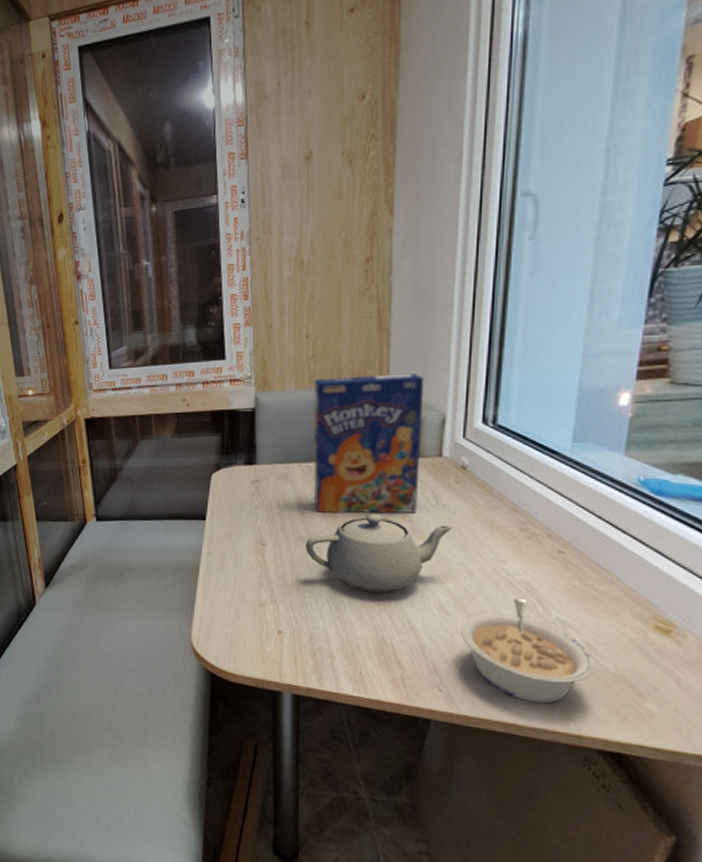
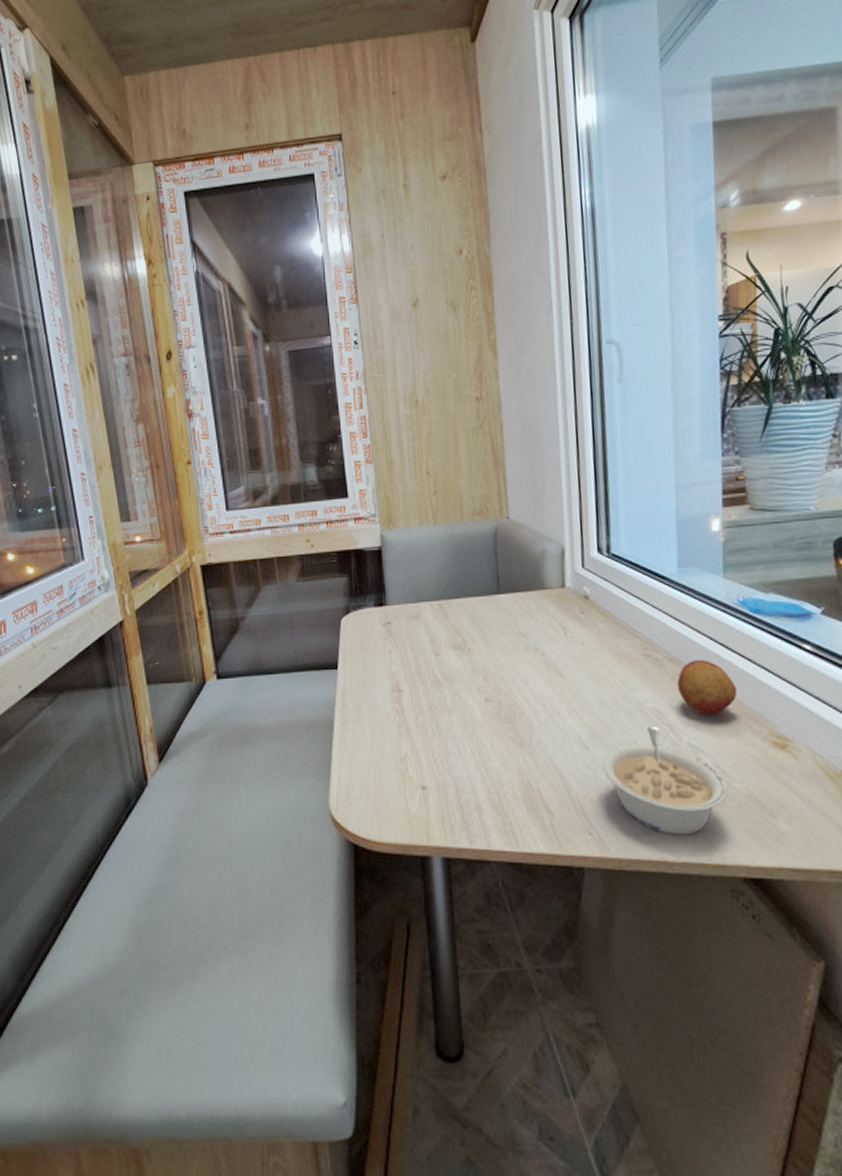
teapot: present [305,513,455,593] -> none [443,649,585,733]
cereal box: present [314,373,425,513] -> none [438,507,548,652]
fruit: none [553,537,622,594] -> present [677,659,738,716]

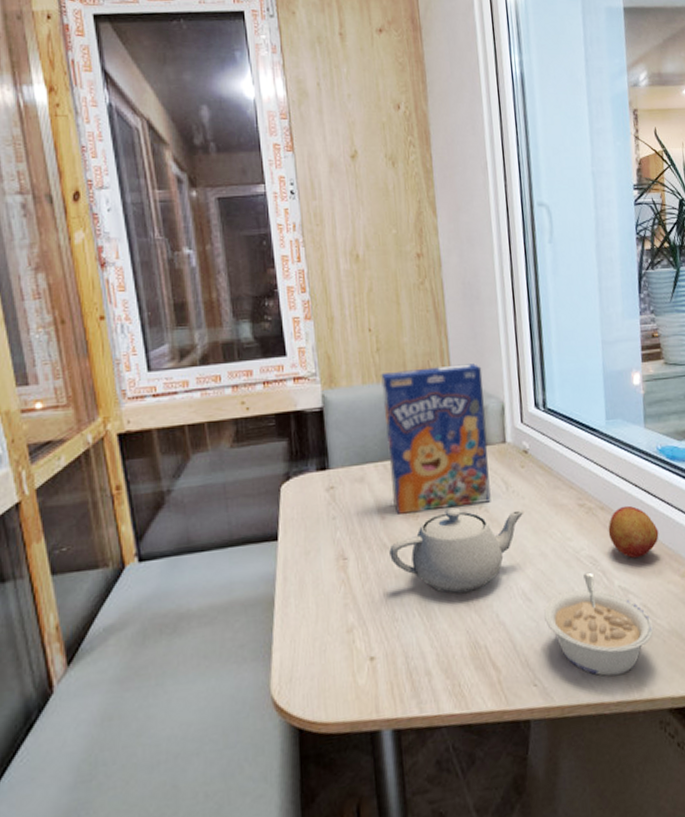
cereal box: none [438,507,548,652] -> present [381,363,491,514]
teapot: none [443,649,585,733] -> present [389,507,526,594]

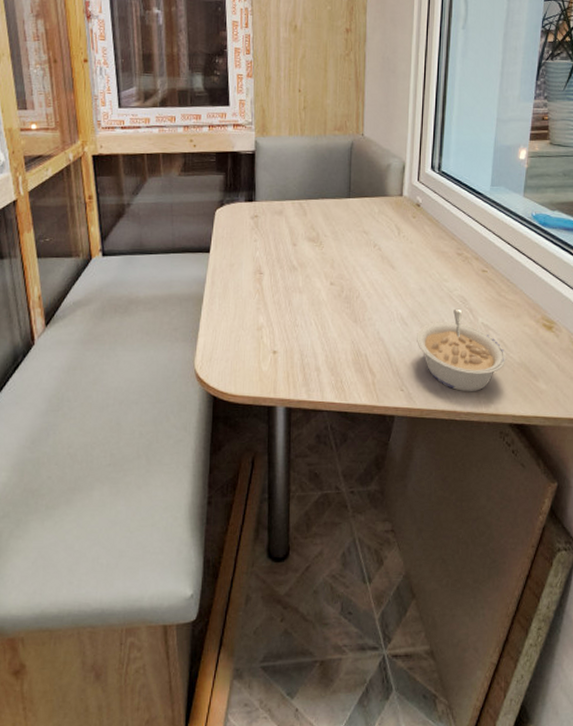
cereal box: present [381,363,491,514] -> none [304,127,390,244]
teapot: present [389,507,526,594] -> none [297,243,412,311]
fruit: present [608,505,659,559] -> none [479,259,523,303]

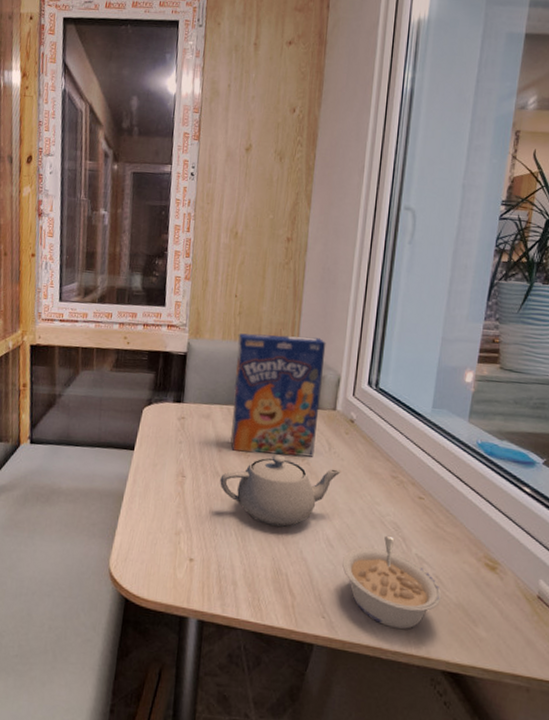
teapot: none [297,243,412,311] -> present [220,454,343,527]
cereal box: none [304,127,390,244] -> present [230,333,326,457]

